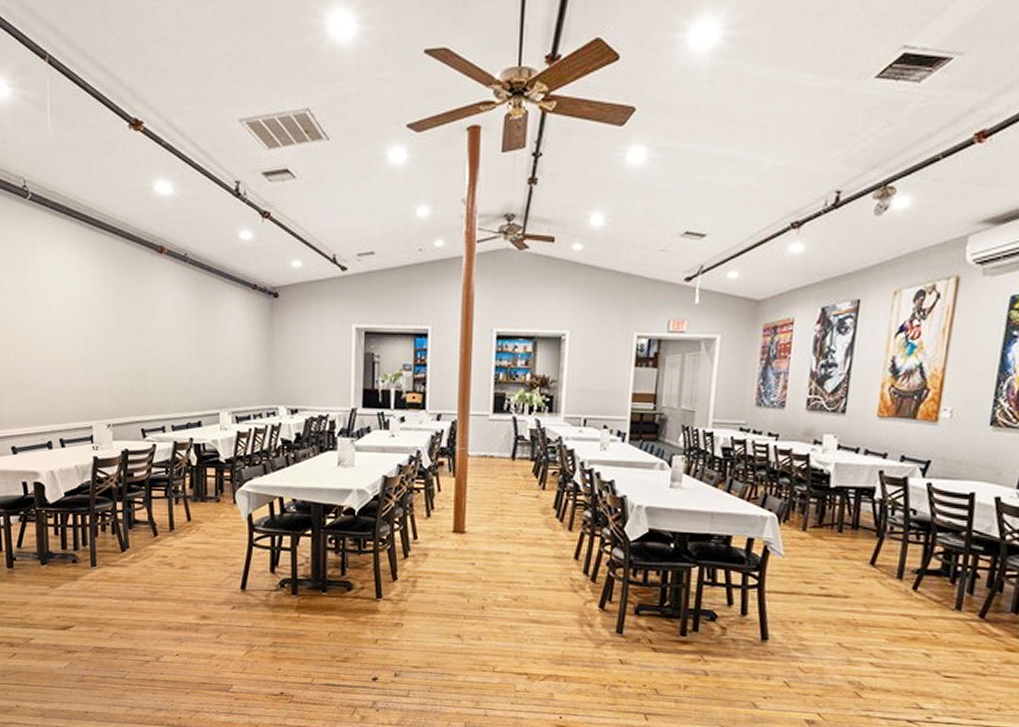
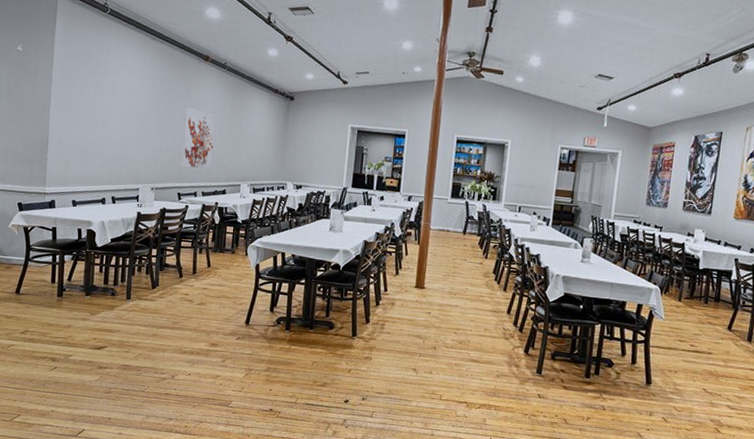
wall art: none [138,316,183,396] -> present [179,107,217,169]

